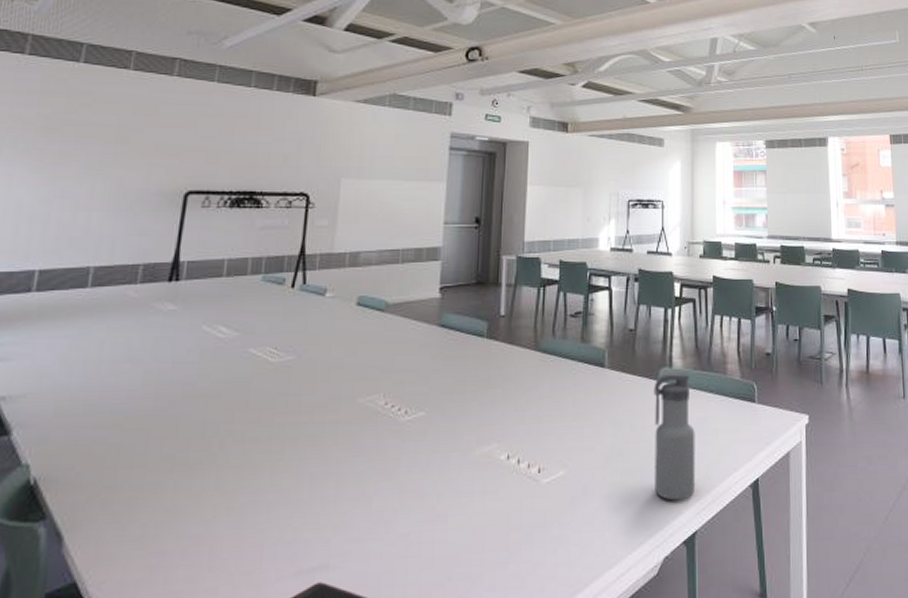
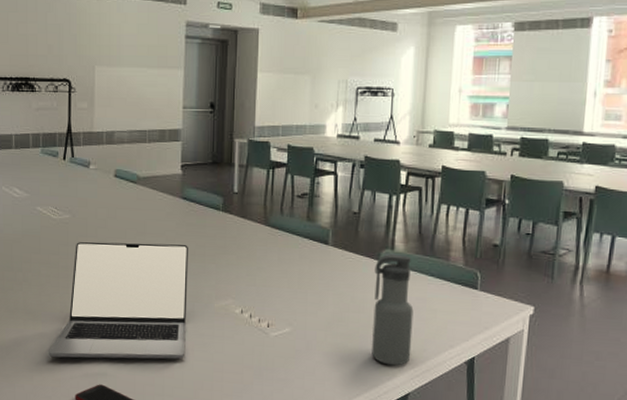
laptop: none [246,382,445,555] -> present [49,241,188,360]

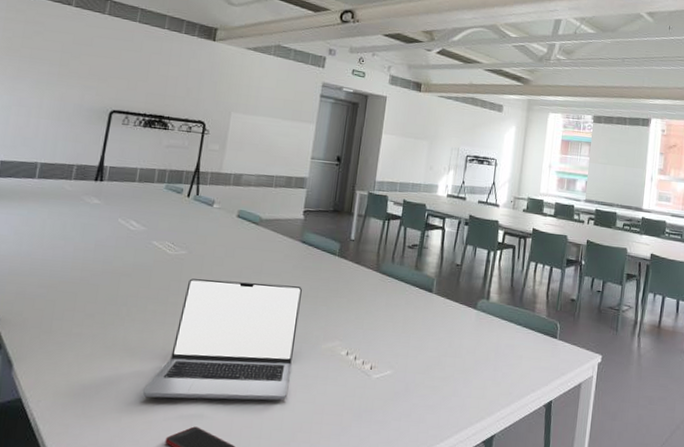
water bottle: present [372,254,414,366] -> none [464,304,503,409]

